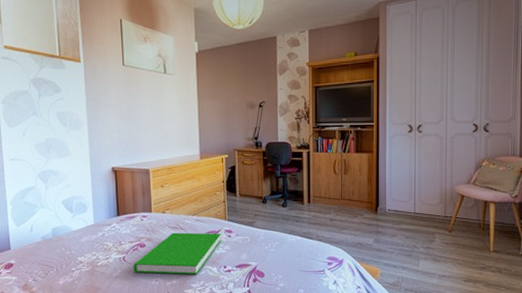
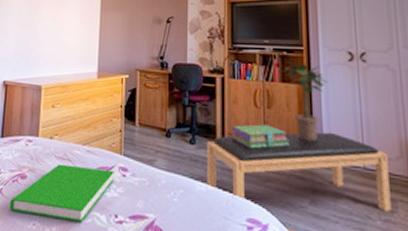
bench: none [295,189,431,244] -> present [206,132,391,212]
stack of books: none [314,187,360,206] -> present [230,124,290,149]
potted plant: none [357,135,392,196] -> present [282,60,329,141]

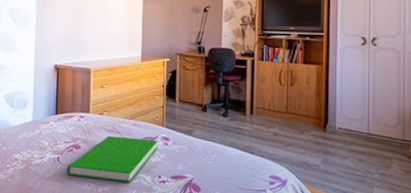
bench: present [206,132,391,212] -> none [236,105,387,167]
stack of books: present [230,124,290,149] -> none [258,99,308,120]
potted plant: present [282,60,329,141] -> none [305,45,344,112]

